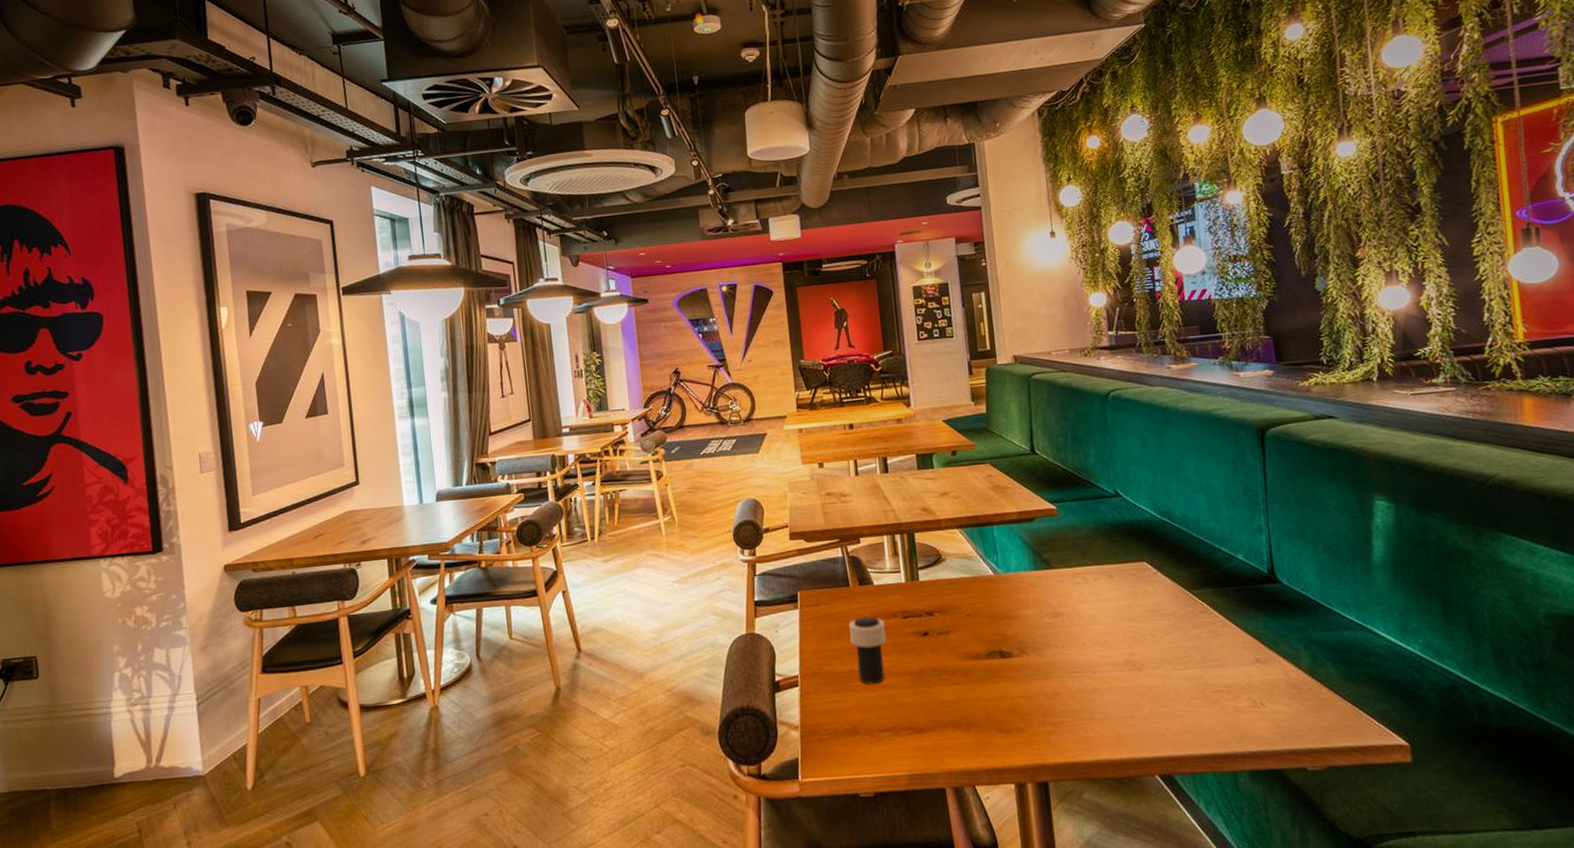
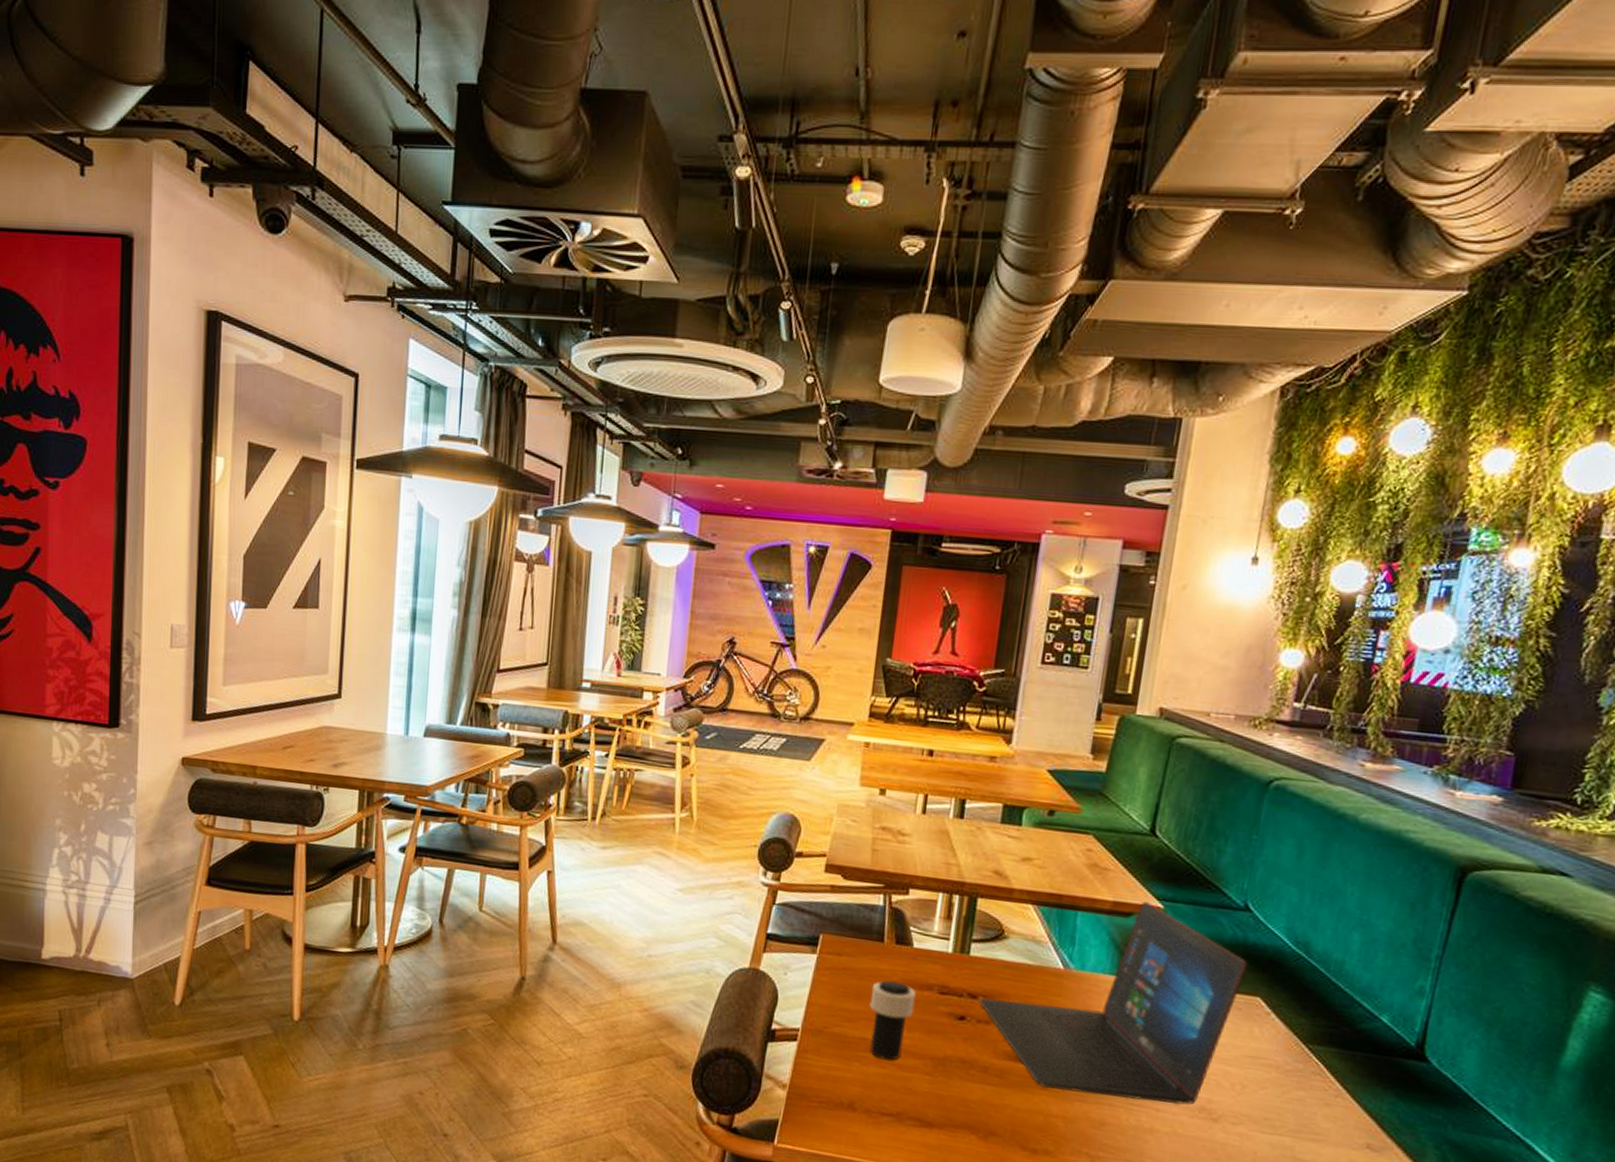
laptop: none [935,506,1131,676] -> present [979,901,1249,1105]

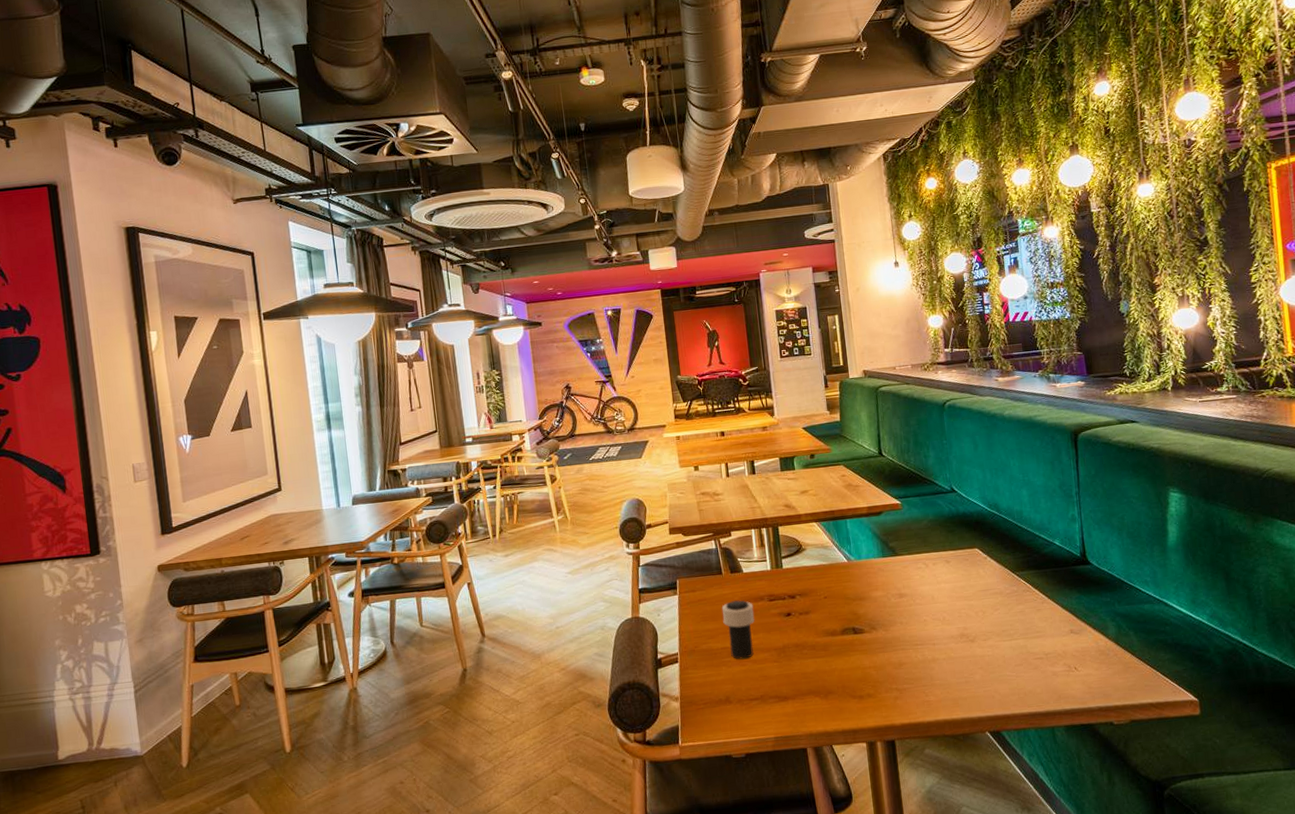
laptop: present [979,901,1249,1105] -> none [797,502,964,649]

